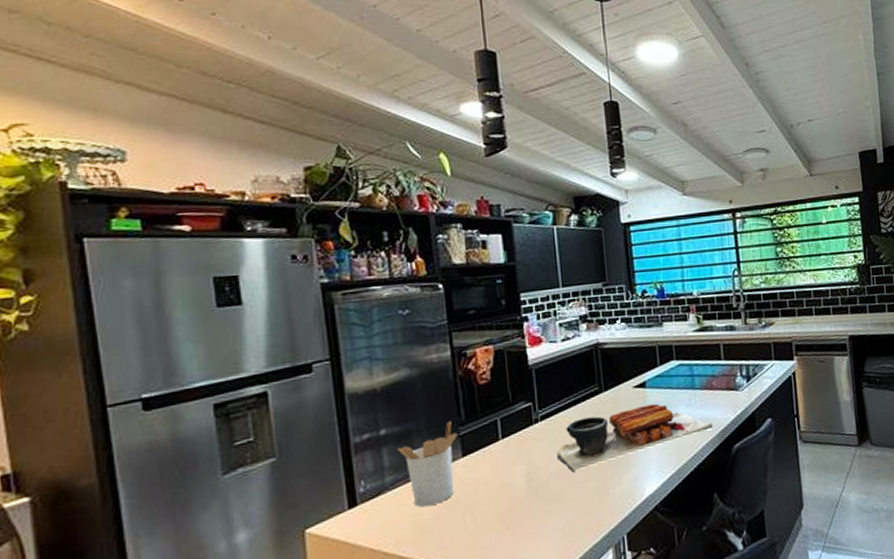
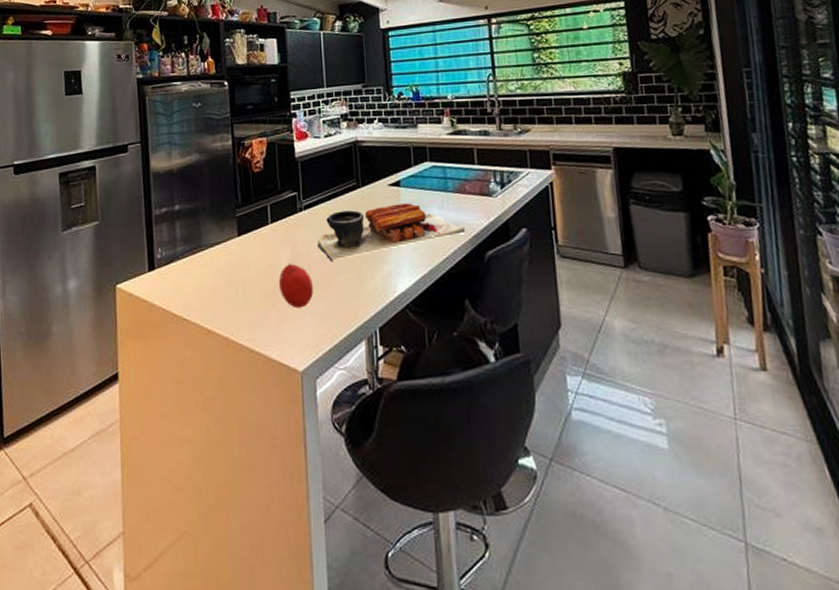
utensil holder: present [397,421,457,507] -> none [187,203,234,278]
fruit: none [514,479,554,526] -> present [279,263,313,308]

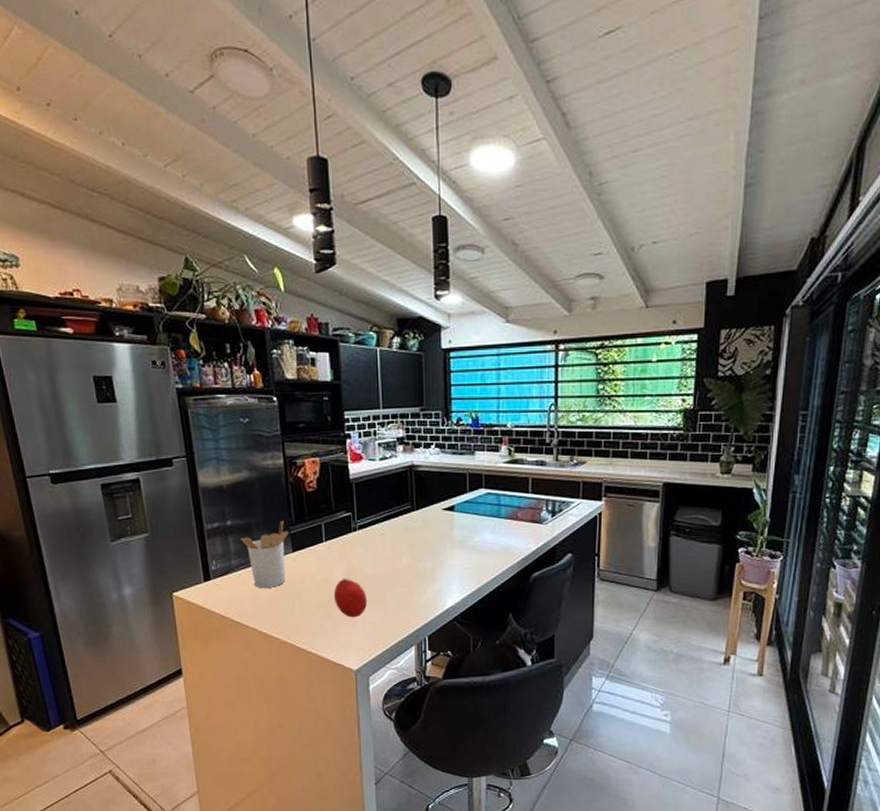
utensil holder: none [187,203,234,278] -> present [241,520,289,589]
food platter: present [318,203,466,262] -> none [372,527,515,579]

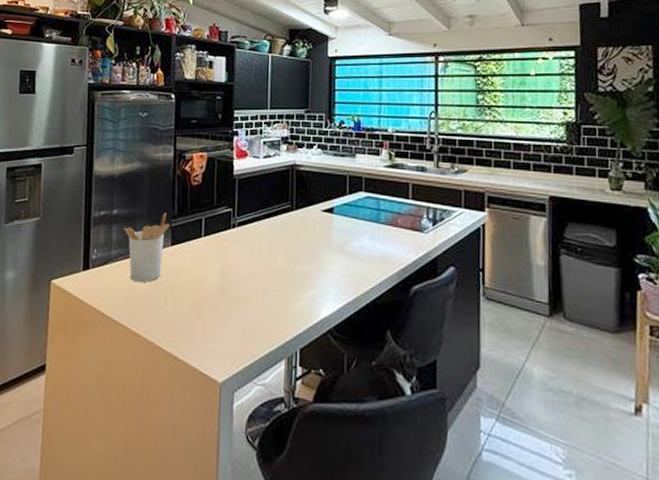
fruit: present [334,578,367,618] -> none [207,276,239,322]

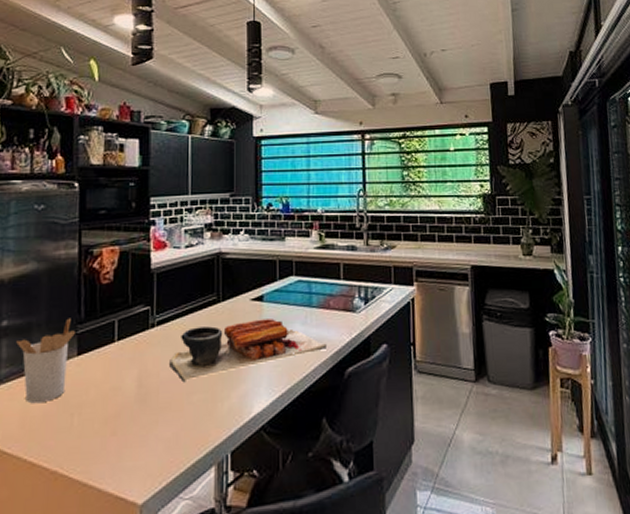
food platter: none [247,230,394,280] -> present [169,319,328,383]

